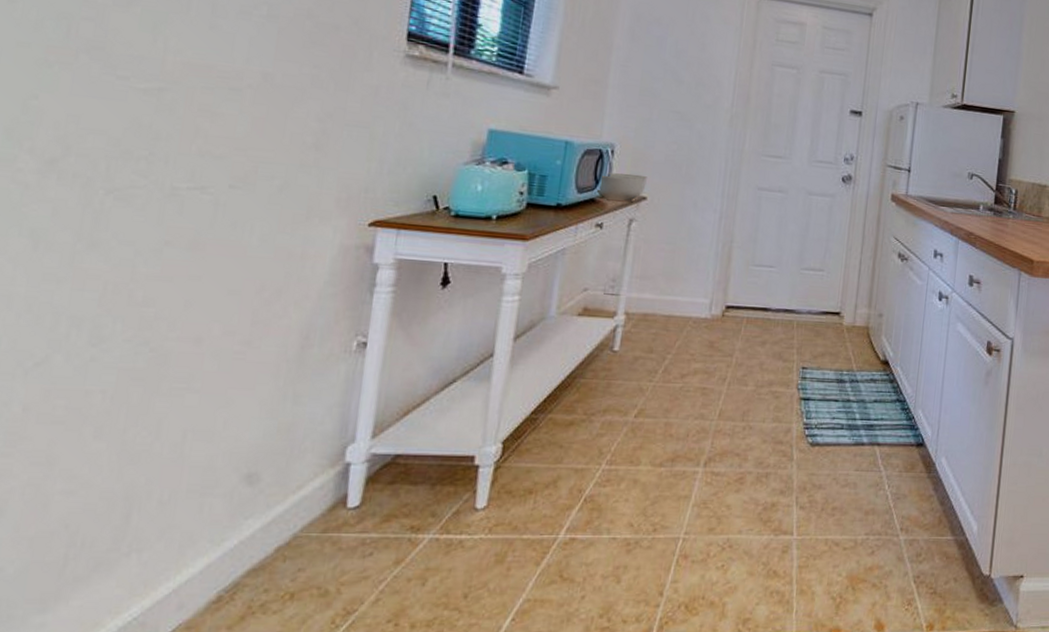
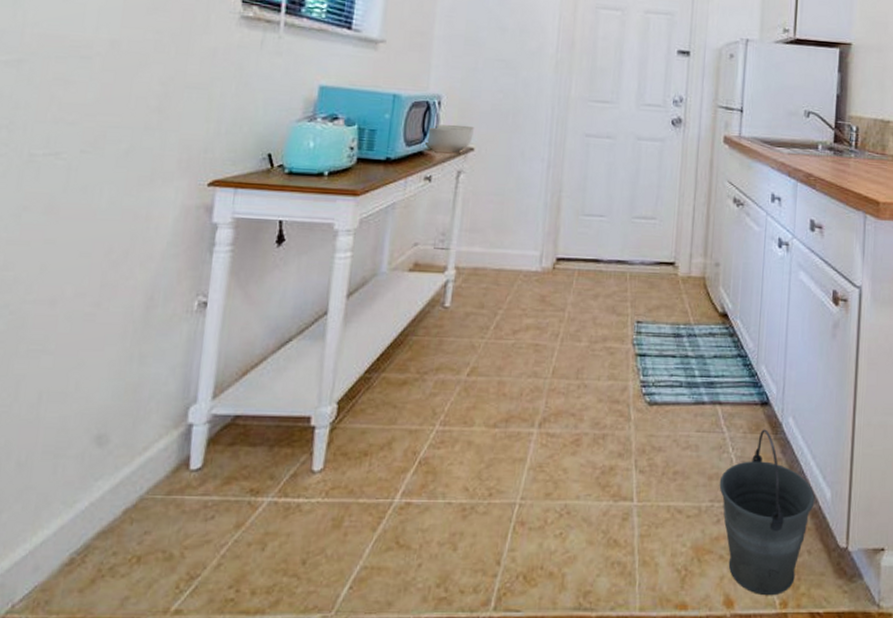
bucket: none [874,468,963,620] -> present [719,429,815,596]

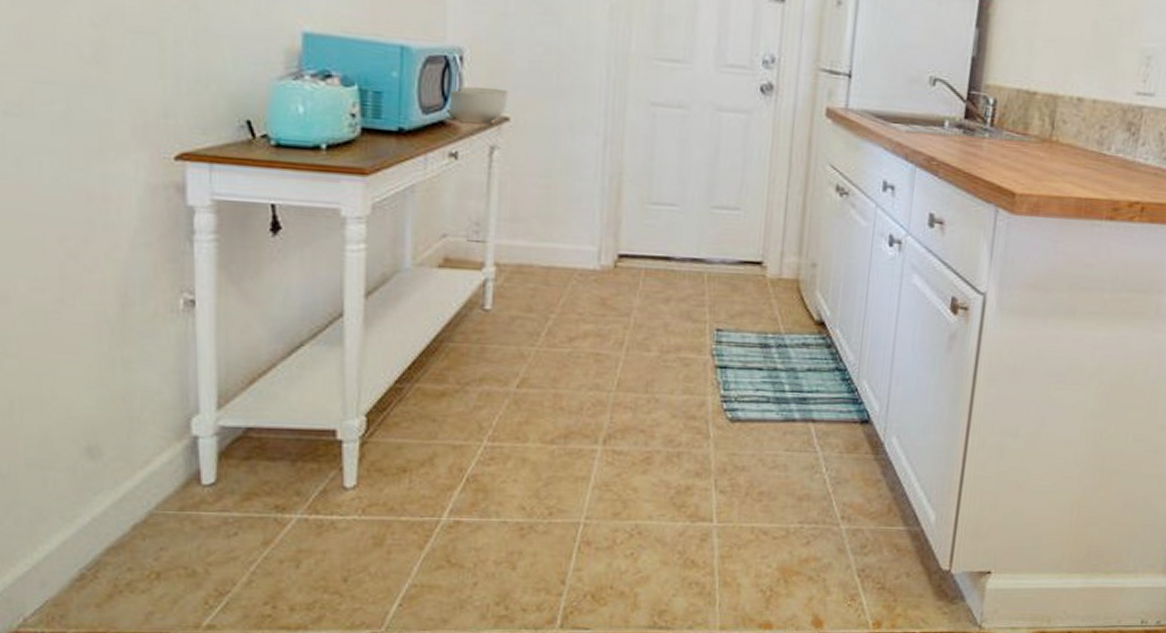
bucket: present [719,429,815,596] -> none [810,449,918,616]

